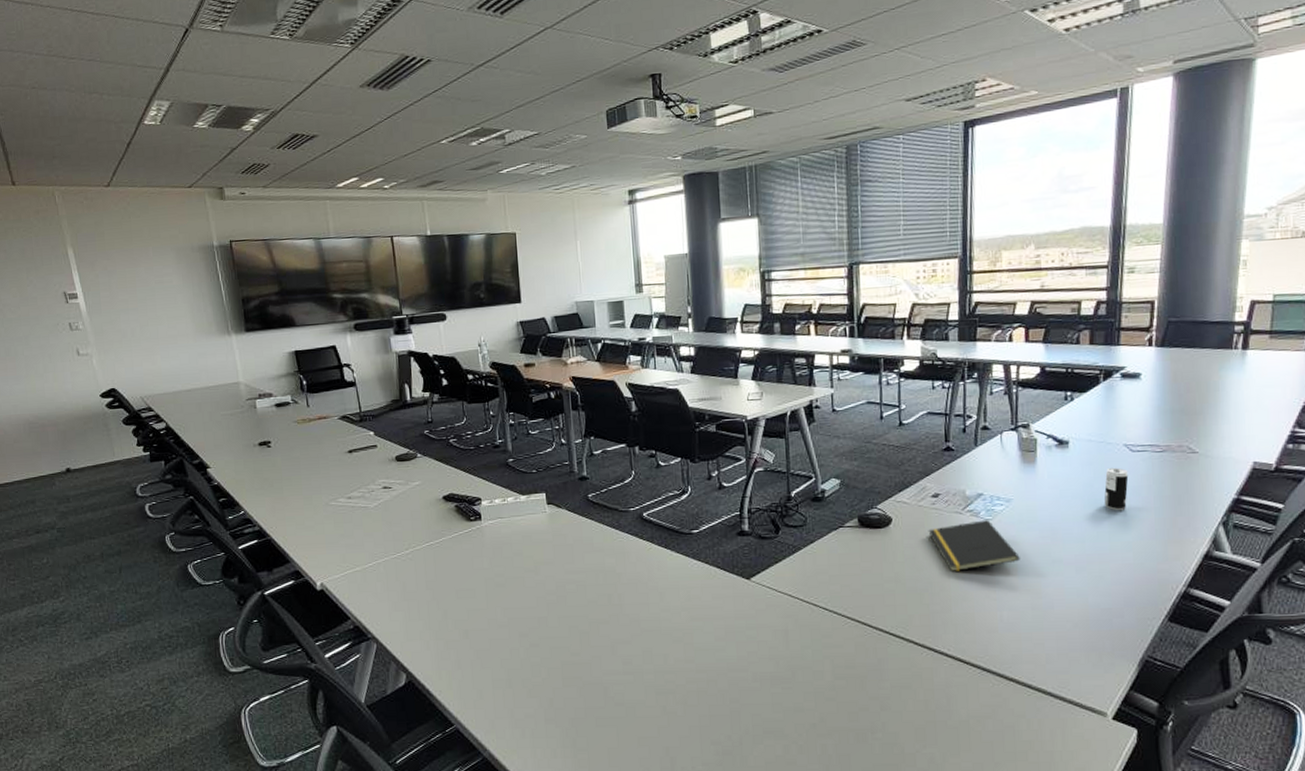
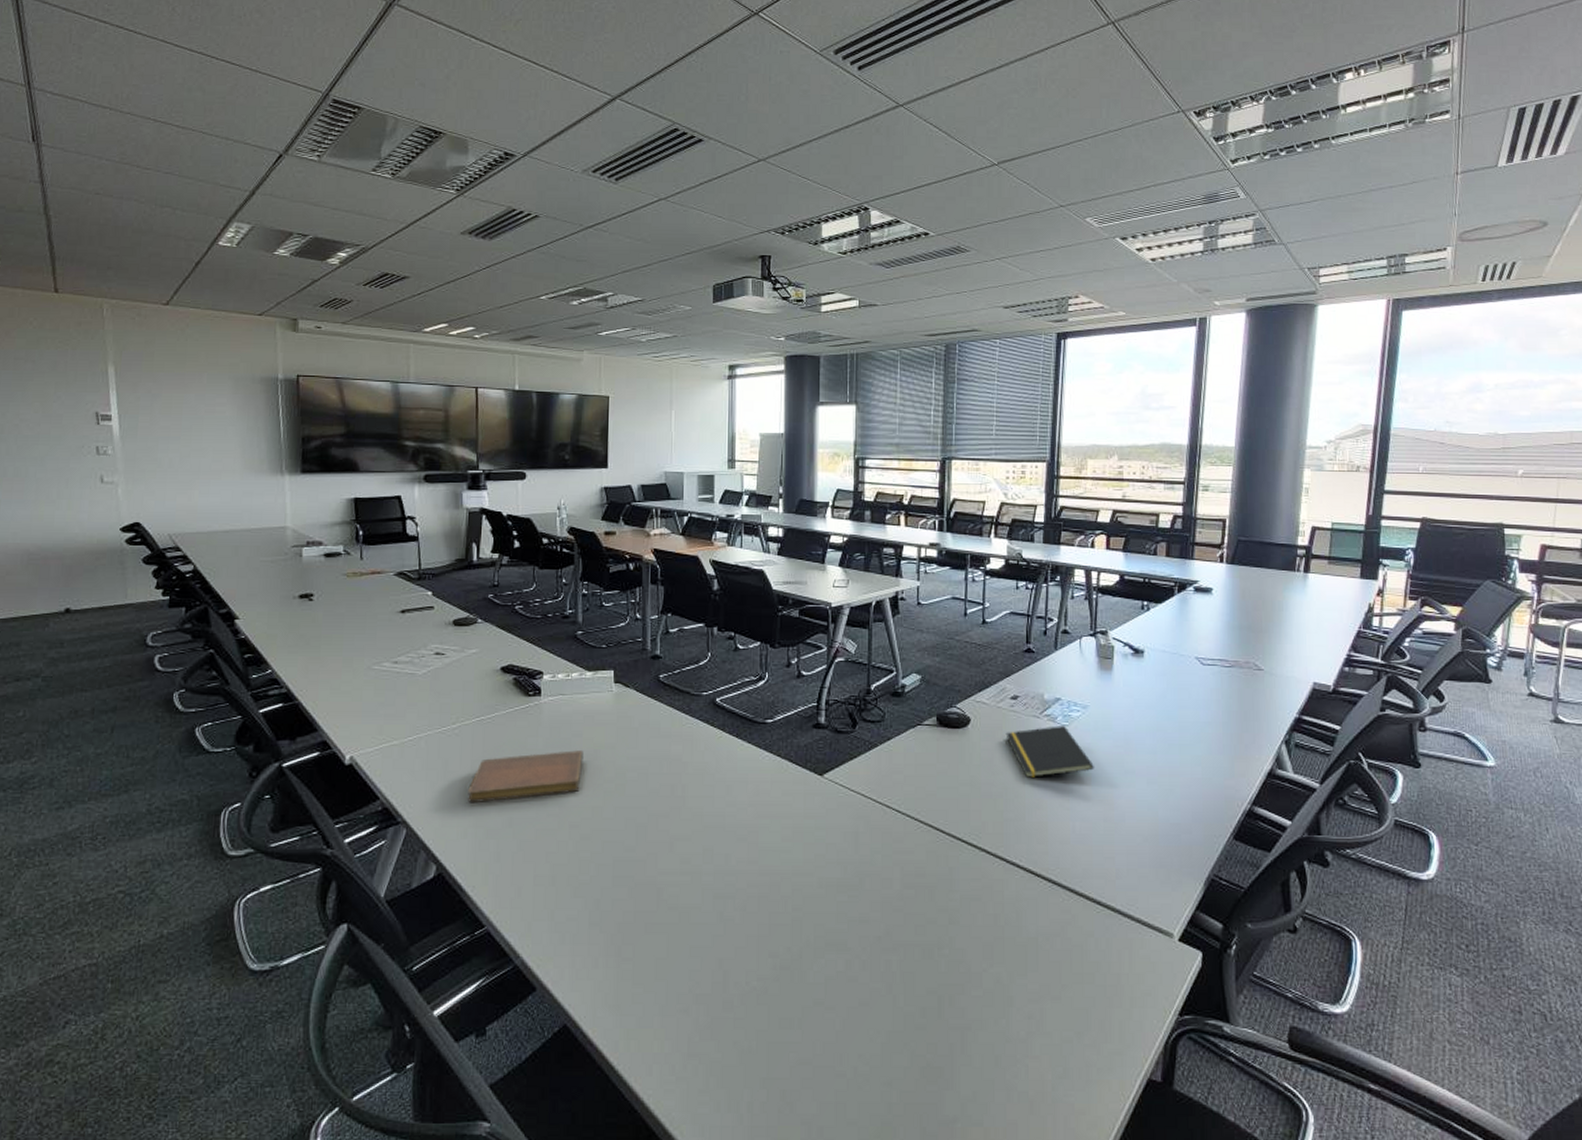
notebook: none [426,567,526,619] -> present [468,750,584,804]
beverage can: present [1103,467,1129,511] -> none [1175,679,1199,724]

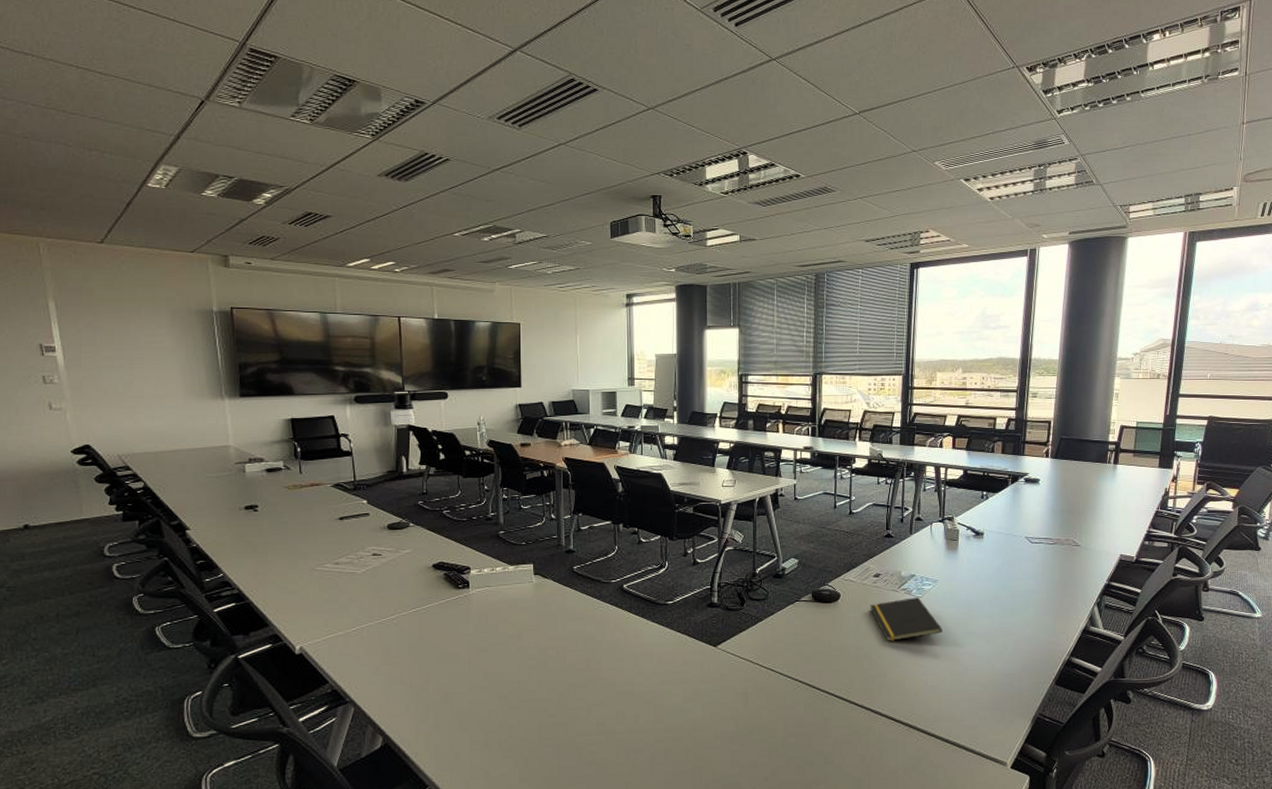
notebook: present [468,750,584,804] -> none [408,634,509,683]

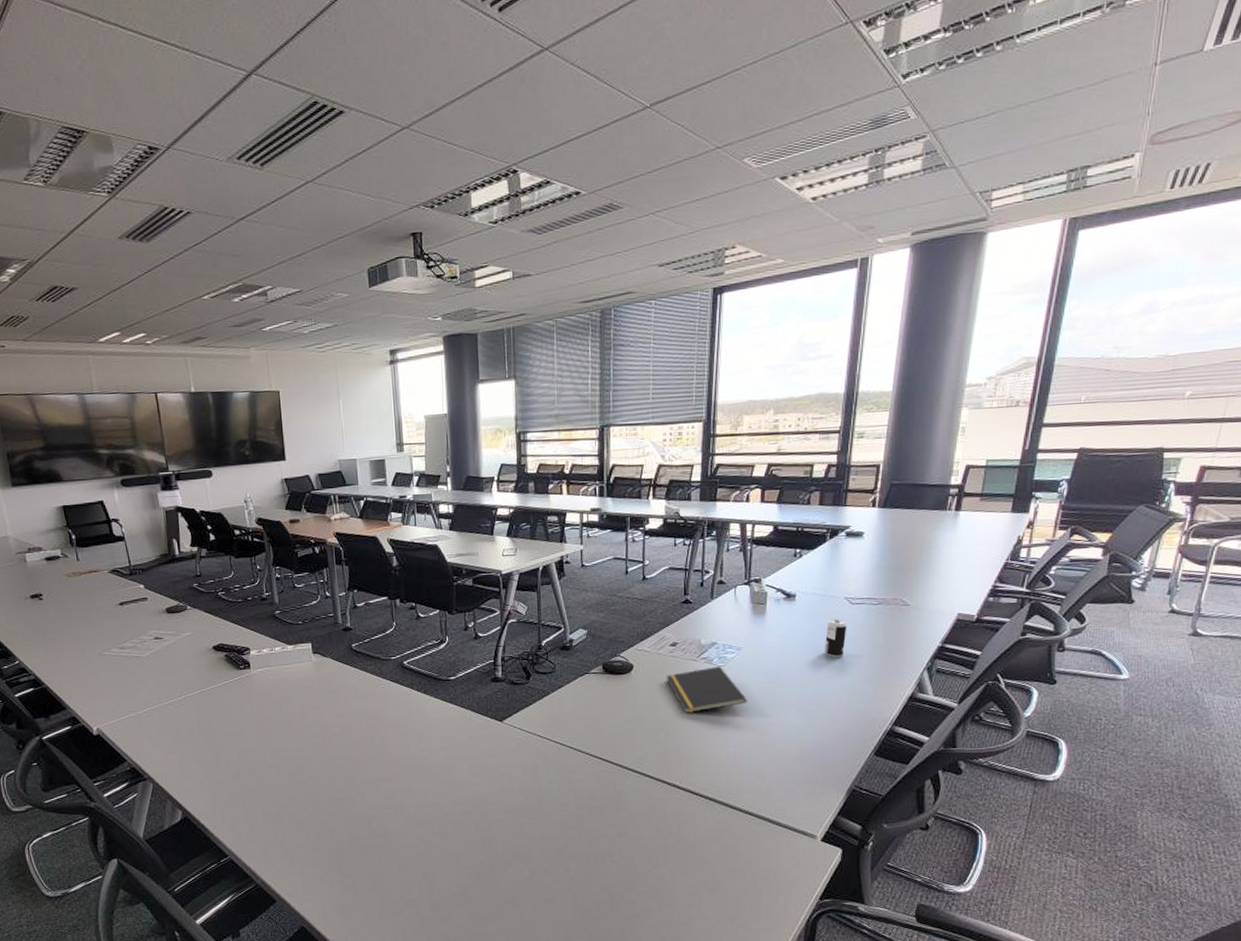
beverage can: none [1009,555,1028,592] -> present [824,618,847,658]

